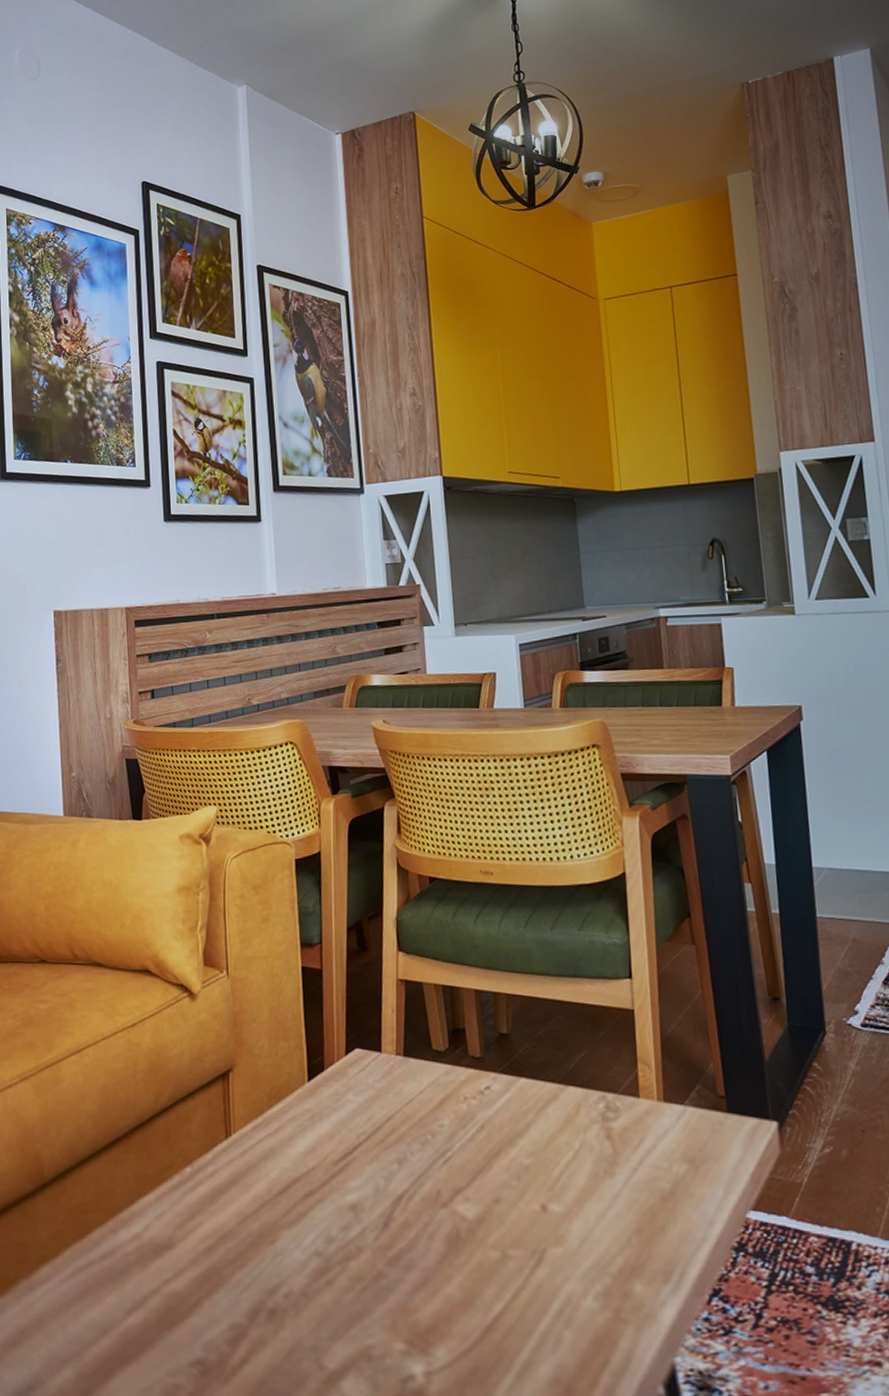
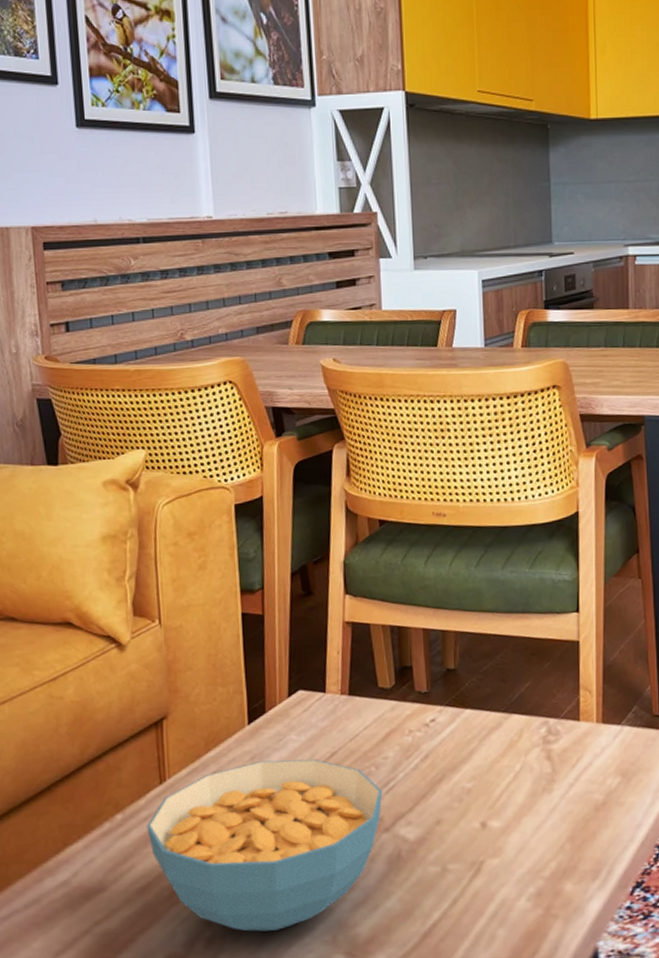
cereal bowl: none [213,1121,440,1308] -> present [146,759,383,932]

